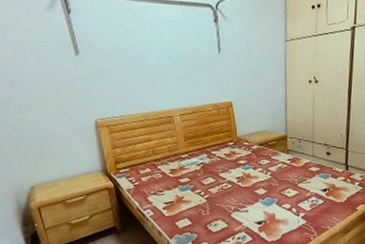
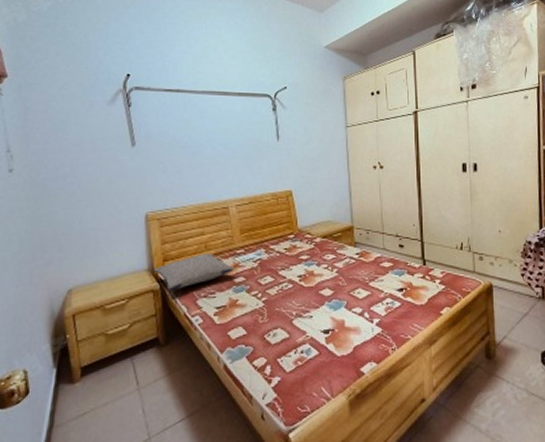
pillow: none [107,157,179,188] -> present [153,253,233,290]

